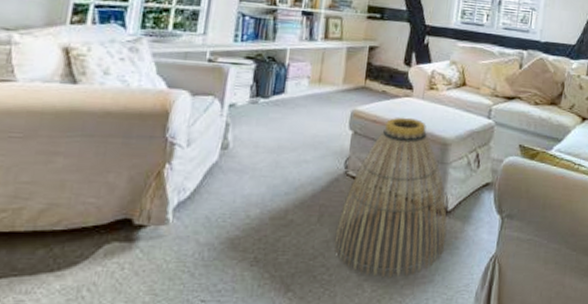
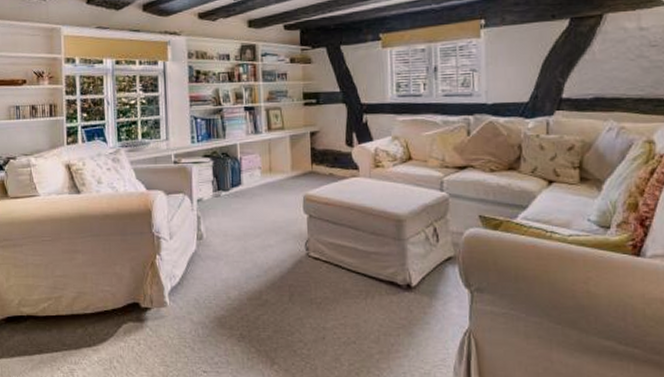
basket: present [334,117,447,278] -> none [307,197,415,353]

